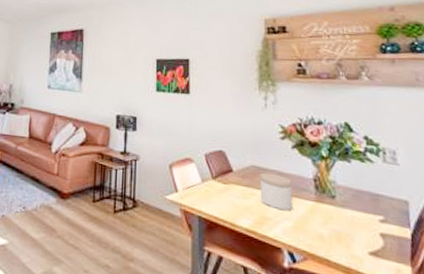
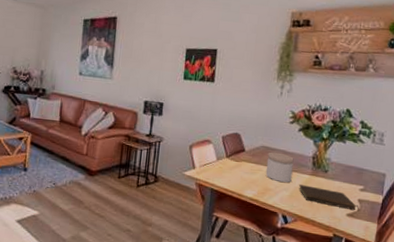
hardcover book: none [303,213,385,248] -> present [299,185,360,210]

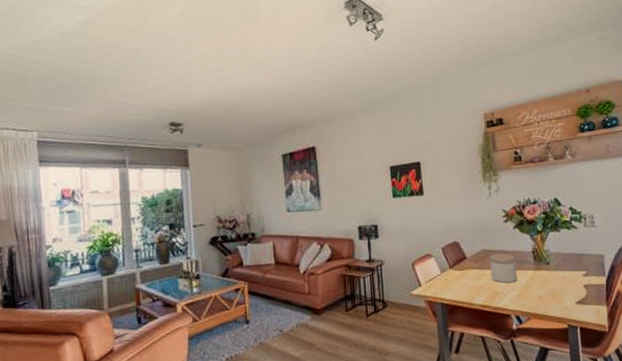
hardcover book: present [299,185,360,210] -> none [525,281,587,297]

